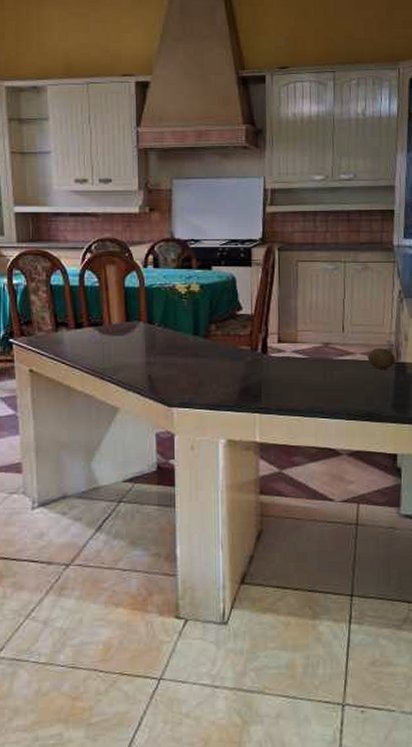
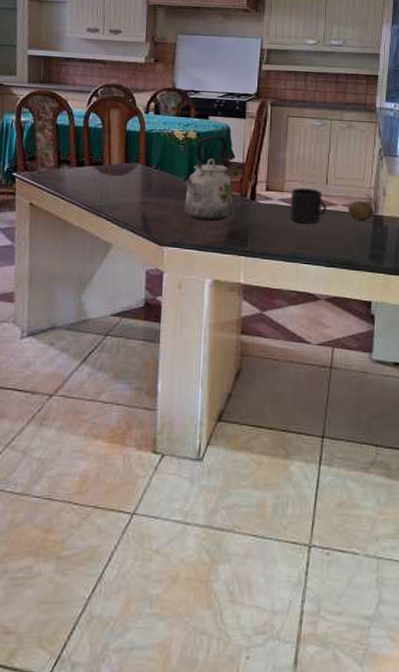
kettle: none [189,287,244,379] -> present [183,136,234,221]
mug: none [305,338,345,375] -> present [290,188,327,224]

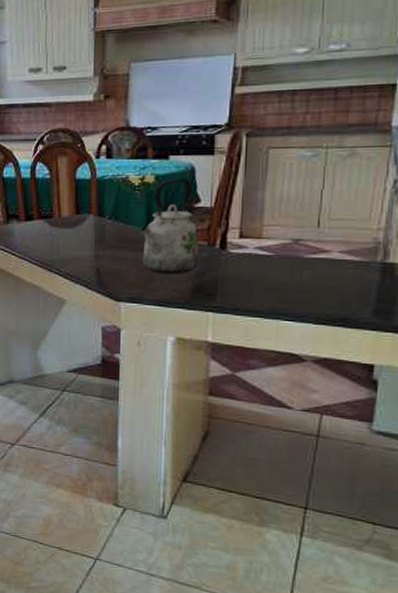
mug: present [290,188,327,224] -> none [269,233,318,275]
fruit: present [348,201,373,222] -> none [346,246,382,271]

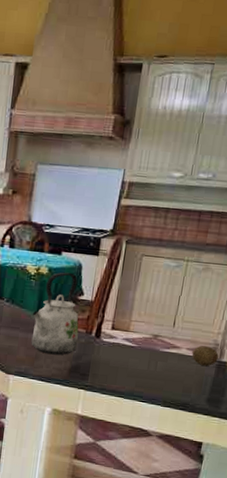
fruit: none [346,246,382,271] -> present [191,346,219,367]

